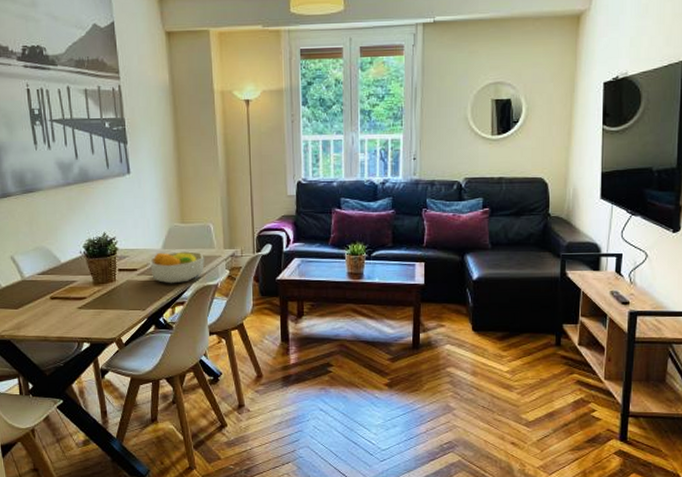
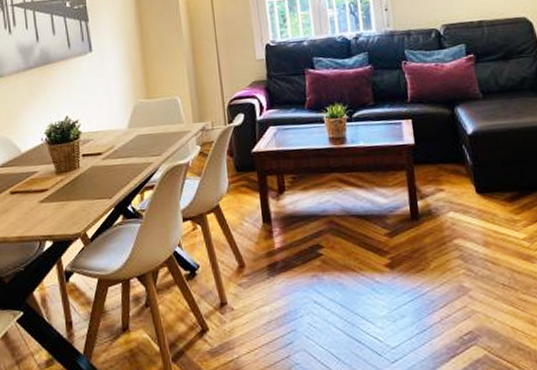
fruit bowl: present [150,251,204,284] -> none [115,128,173,167]

